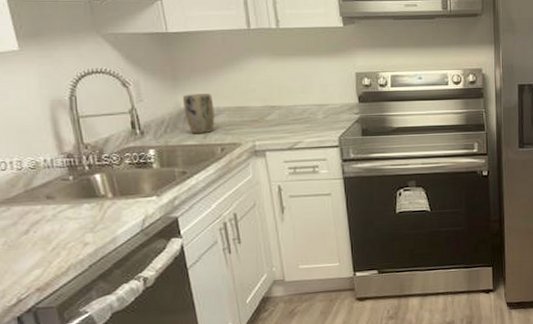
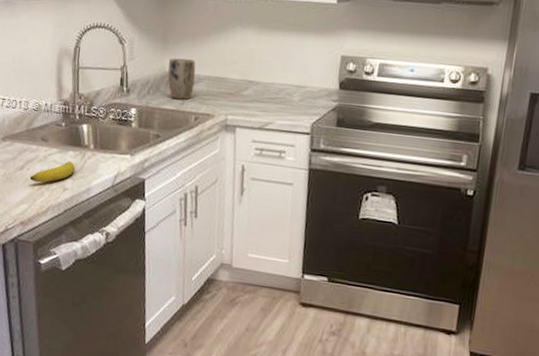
banana: none [38,214,95,244] -> present [29,160,76,183]

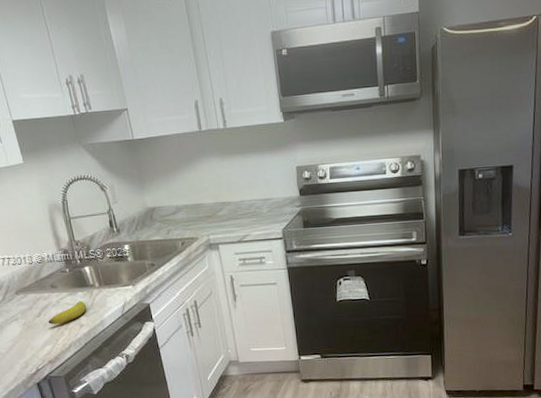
plant pot: present [168,58,196,100] -> none [148,193,176,231]

